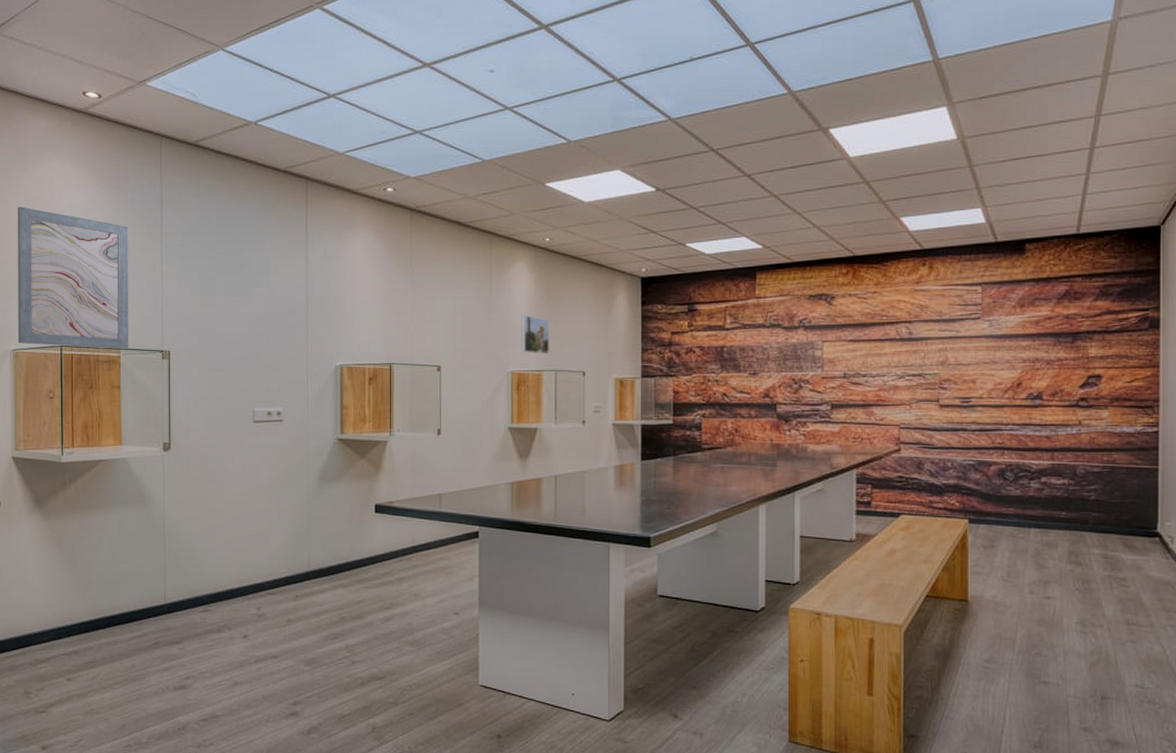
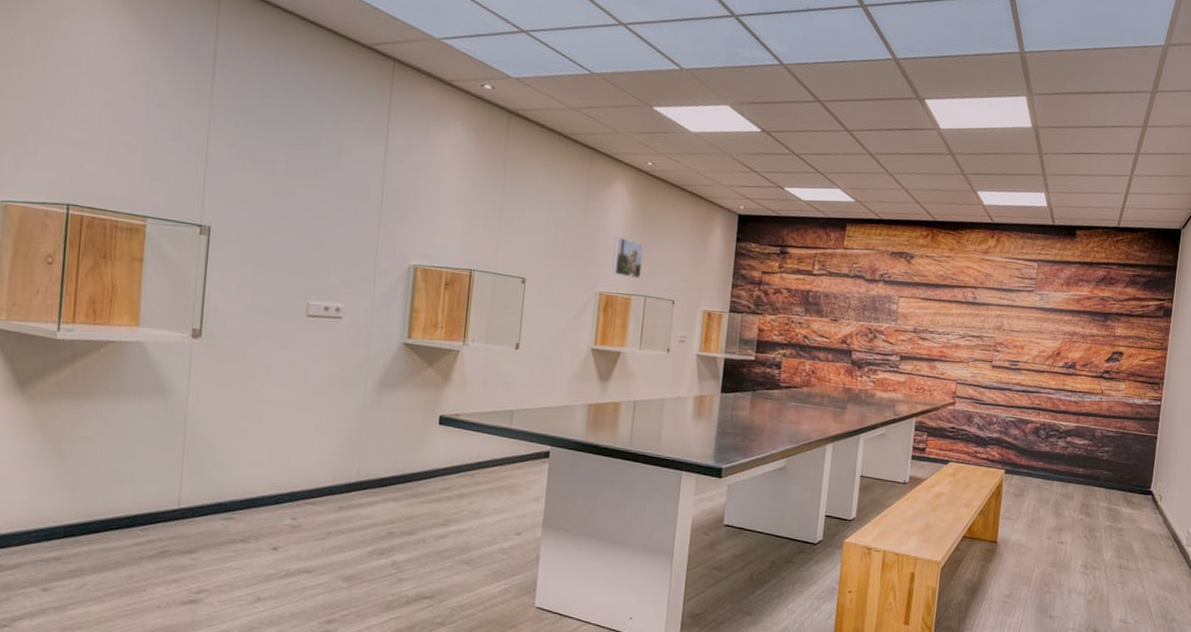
wall art: present [17,206,129,349] -> none [8,33,170,218]

